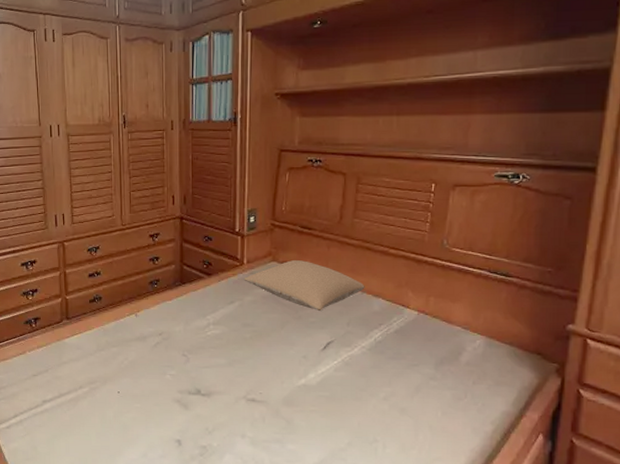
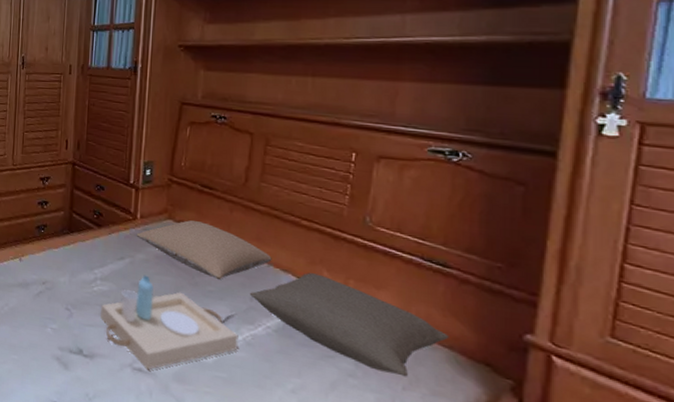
serving tray: none [215,315,338,399] -> present [101,275,239,370]
pillow: none [347,295,510,373] -> present [250,272,449,377]

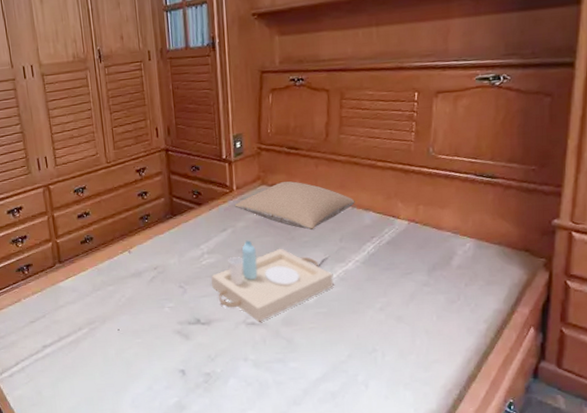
pillow: present [250,272,449,377] -> none [340,206,498,276]

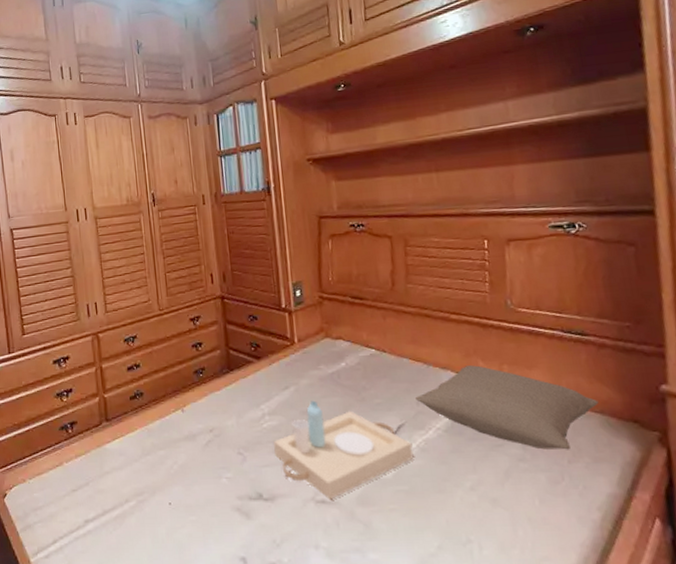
pillow: present [234,181,355,230] -> none [296,334,430,390]
pillow: none [340,206,498,276] -> present [416,365,599,450]

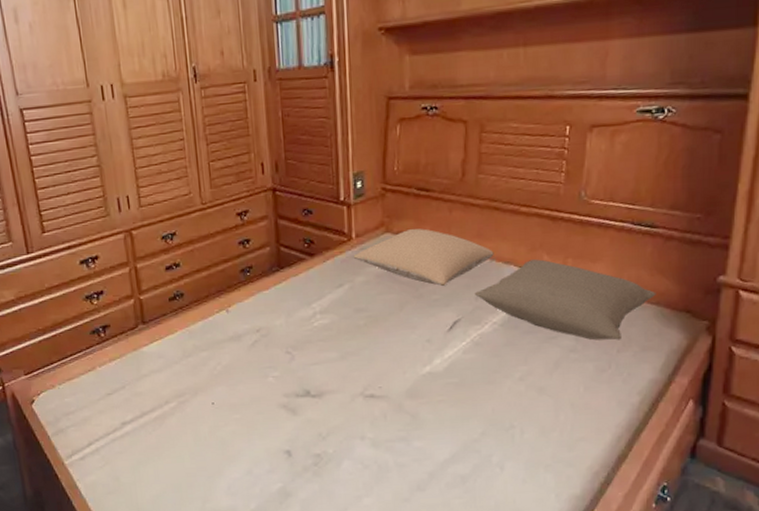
serving tray: present [274,400,414,500] -> none [324,298,467,394]
pillow: none [296,334,430,390] -> present [353,228,494,286]

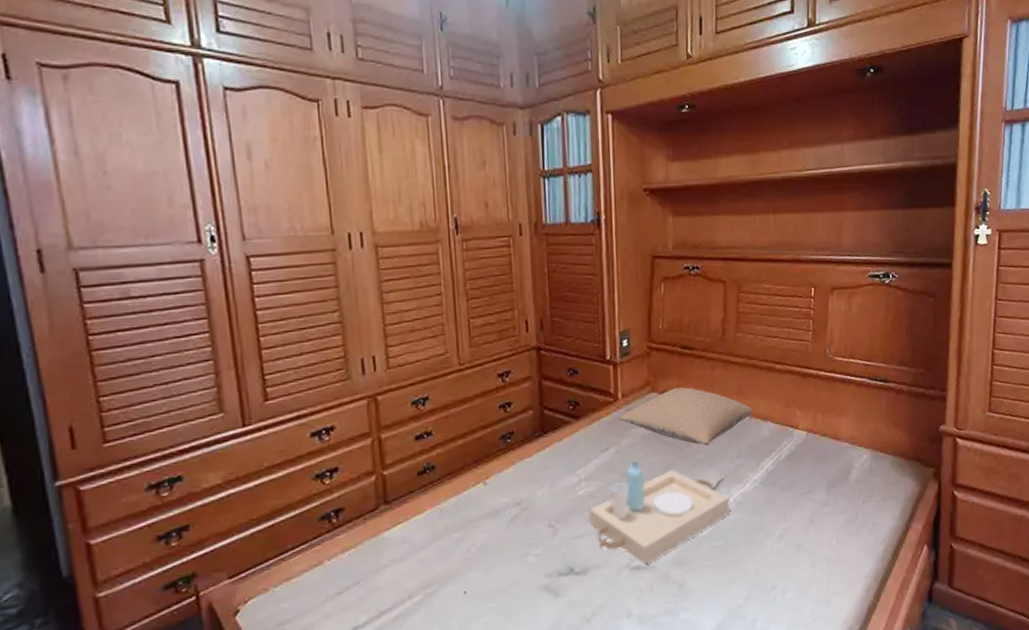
serving tray: none [324,298,467,394] -> present [589,461,730,565]
pillow: present [475,259,656,341] -> none [737,415,892,493]

